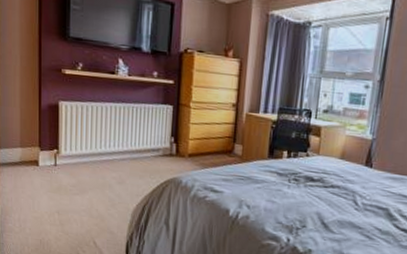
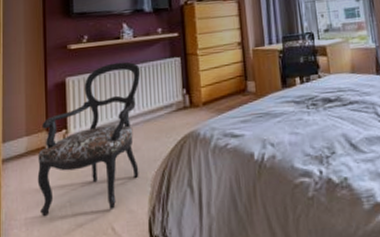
armchair: none [30,96,132,227] -> present [37,61,141,217]

